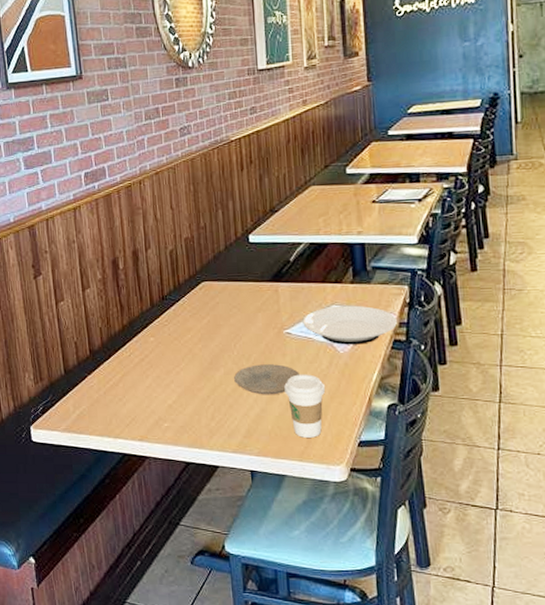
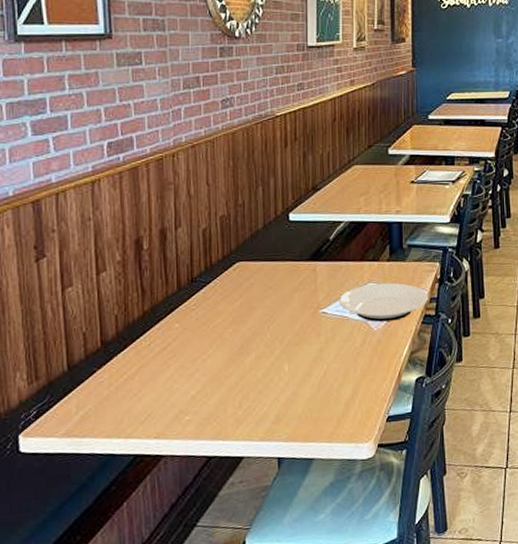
plate: present [233,364,301,395] -> none [264,345,334,378]
coffee cup: present [284,374,326,438] -> none [317,353,358,418]

